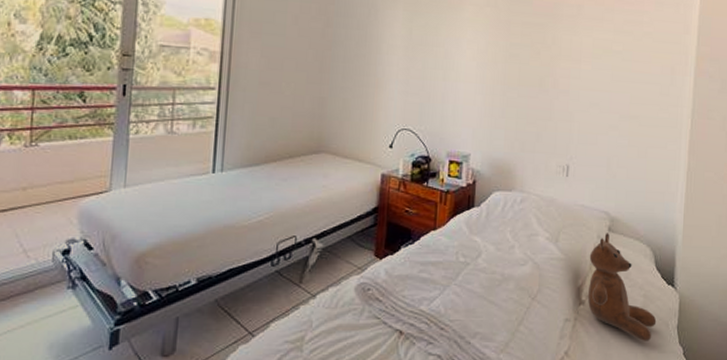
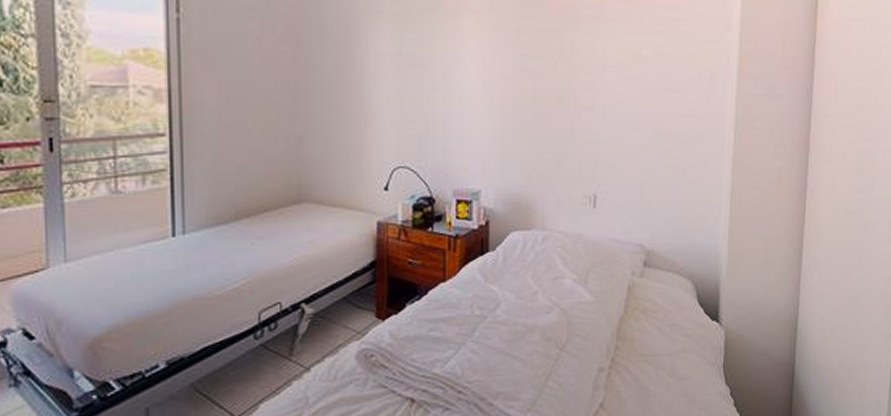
teddy bear: present [587,233,657,342] -> none [622,268,700,386]

